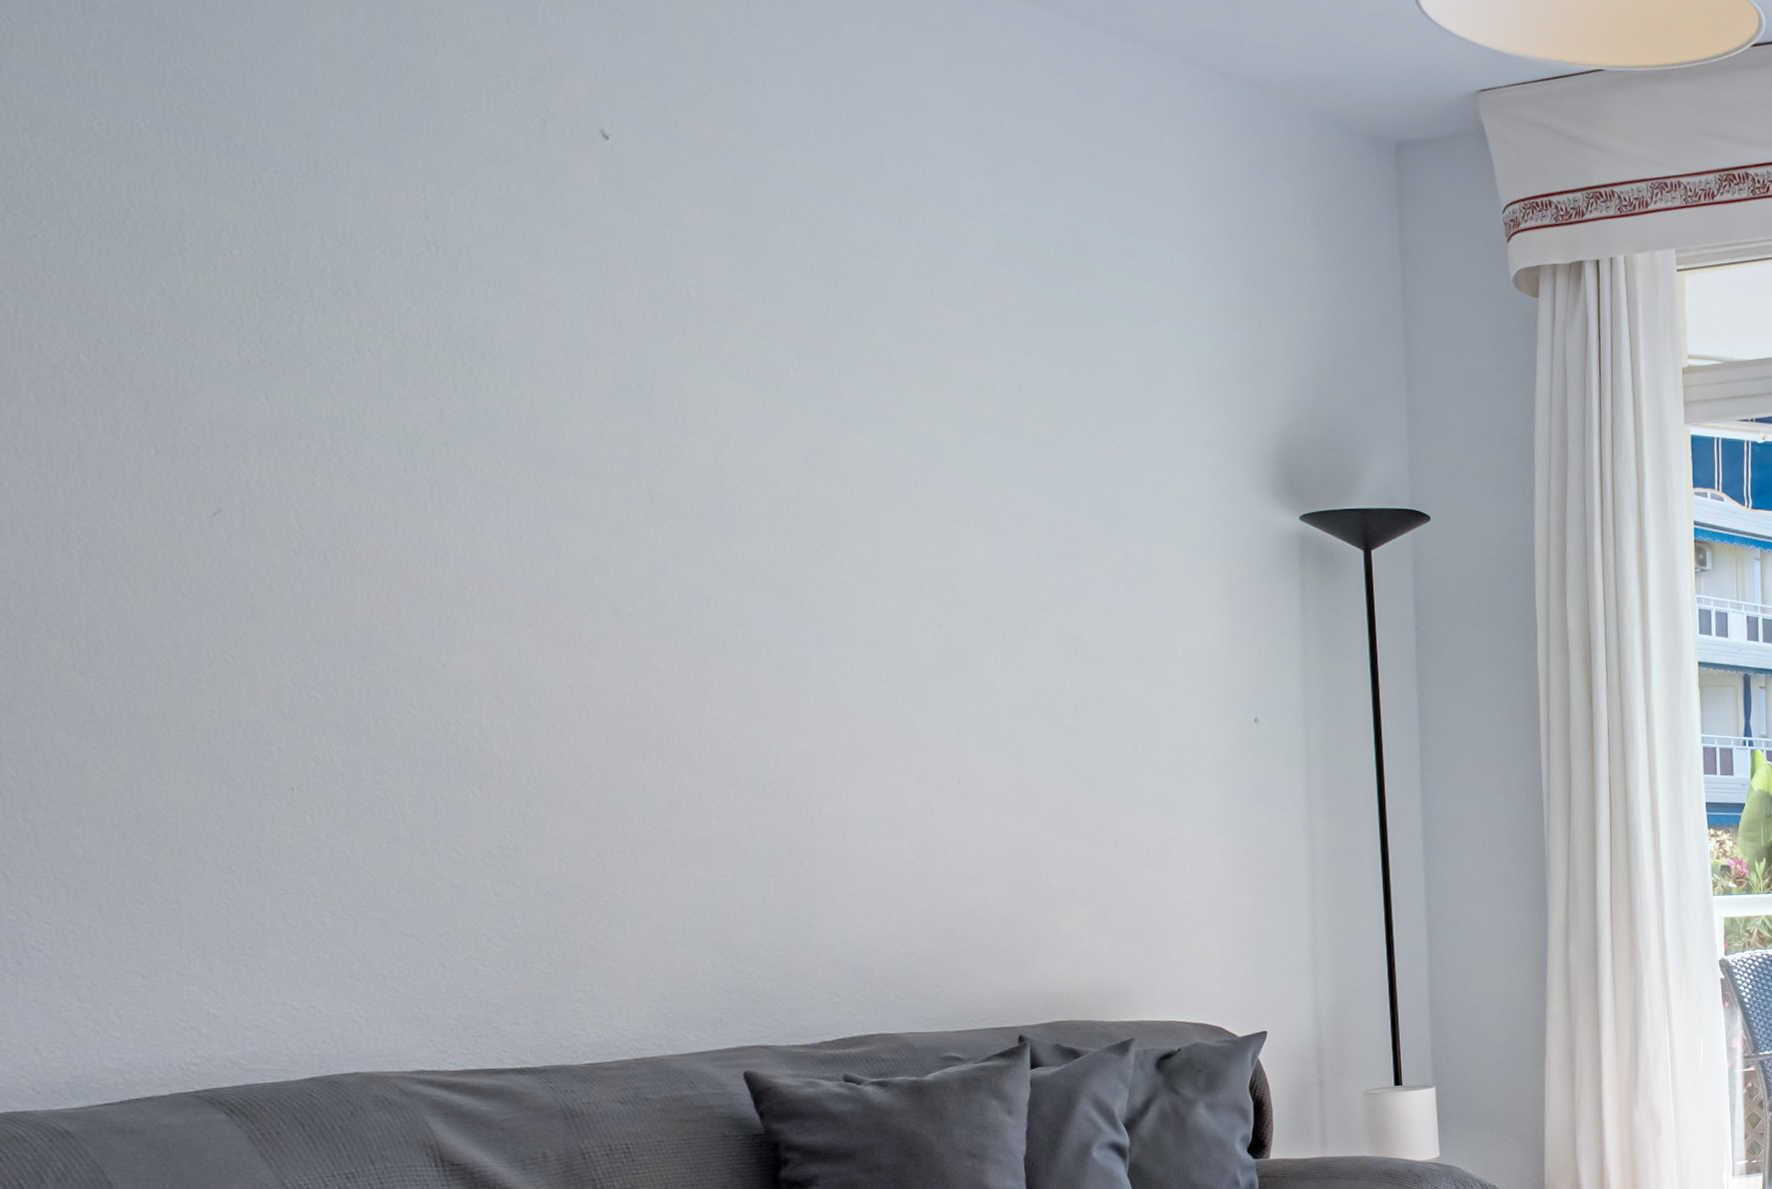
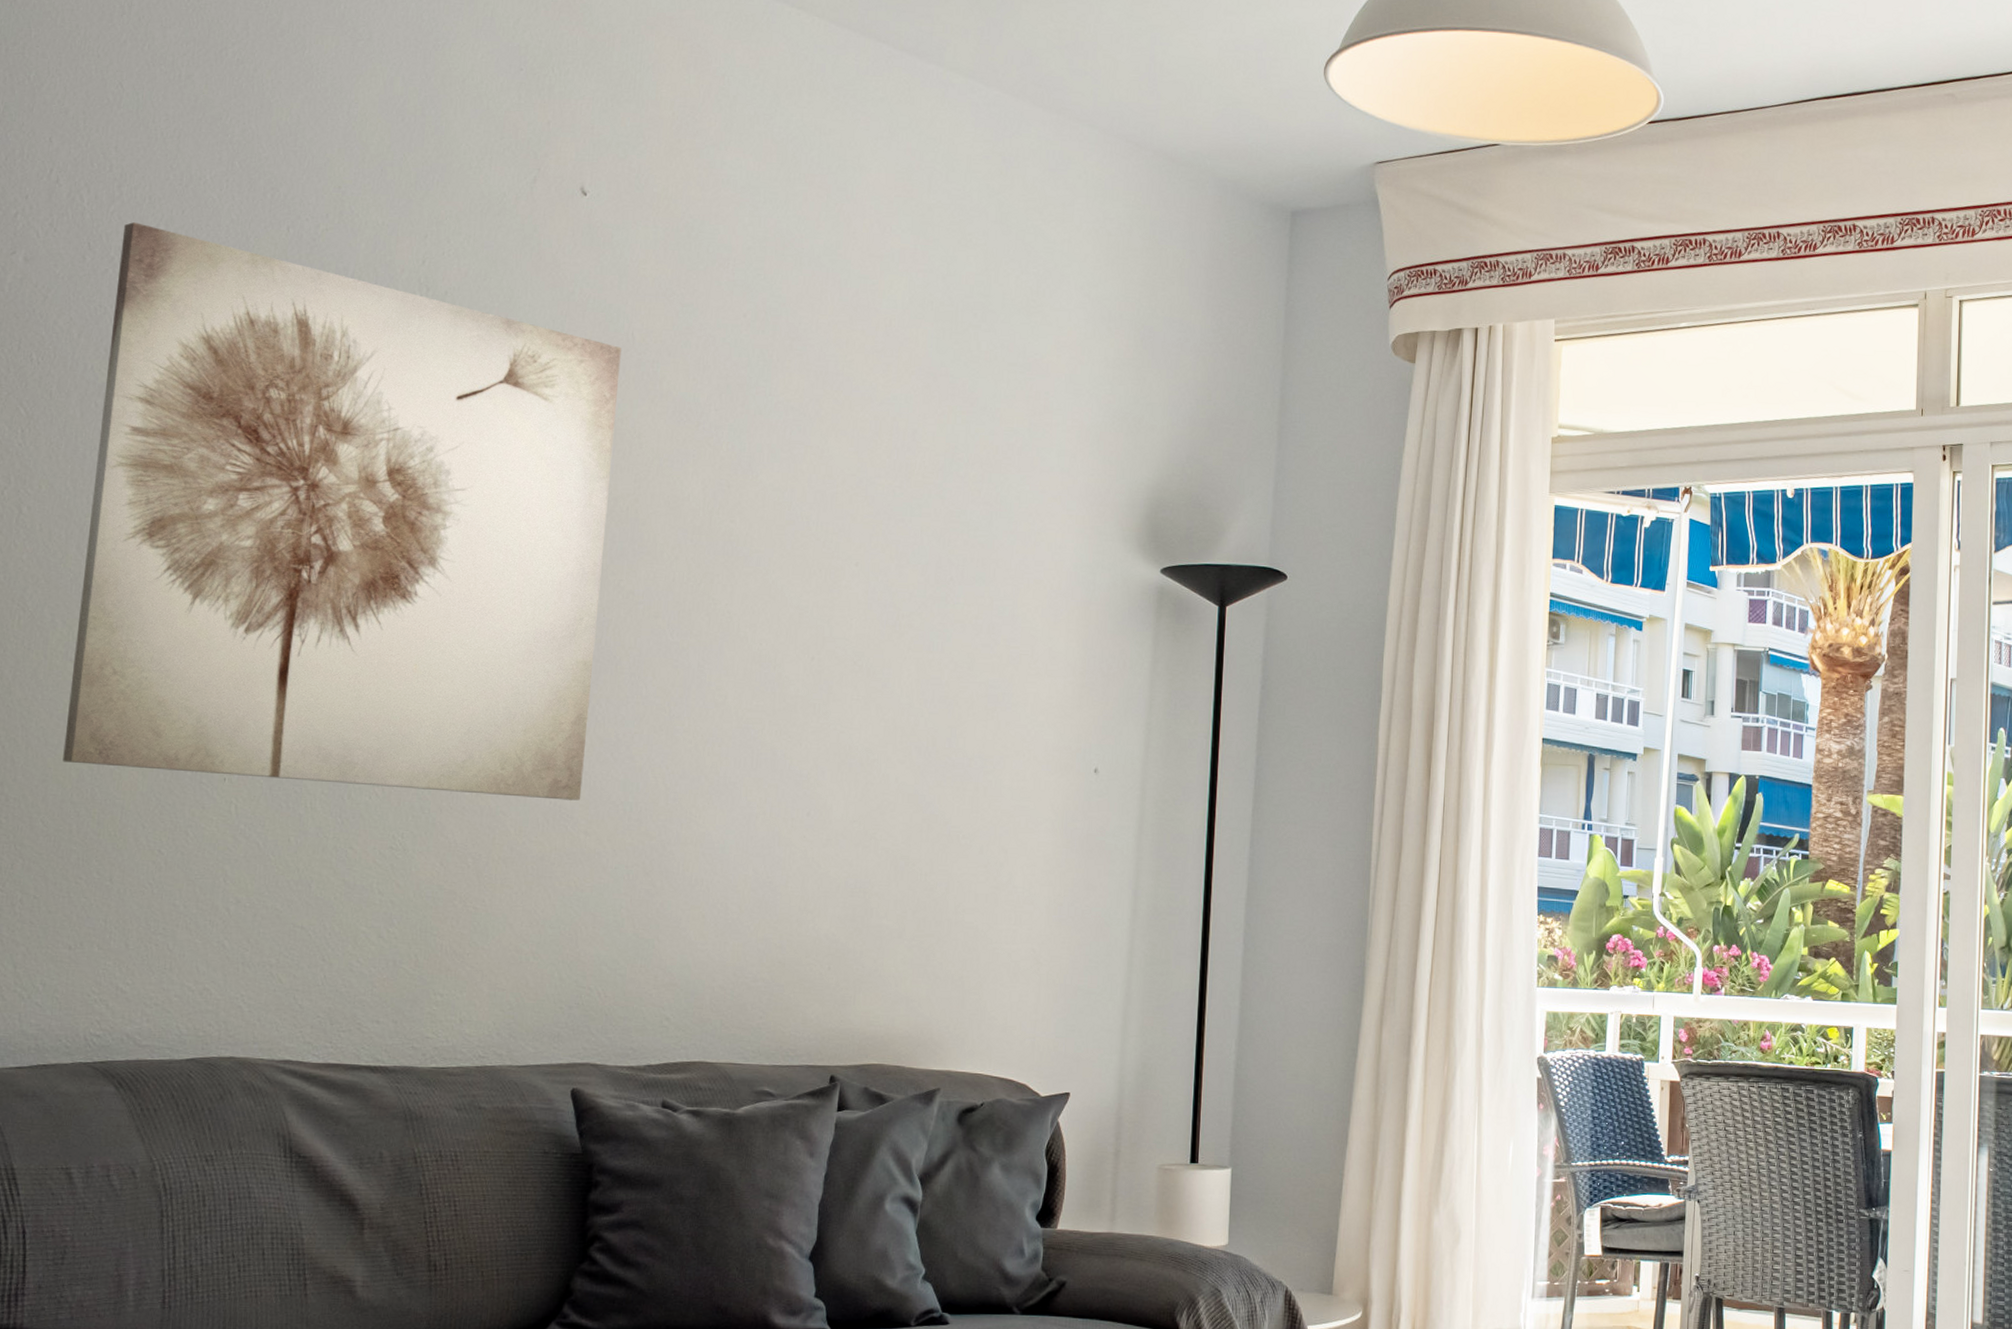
wall art: none [47,179,707,786] -> present [62,222,621,801]

